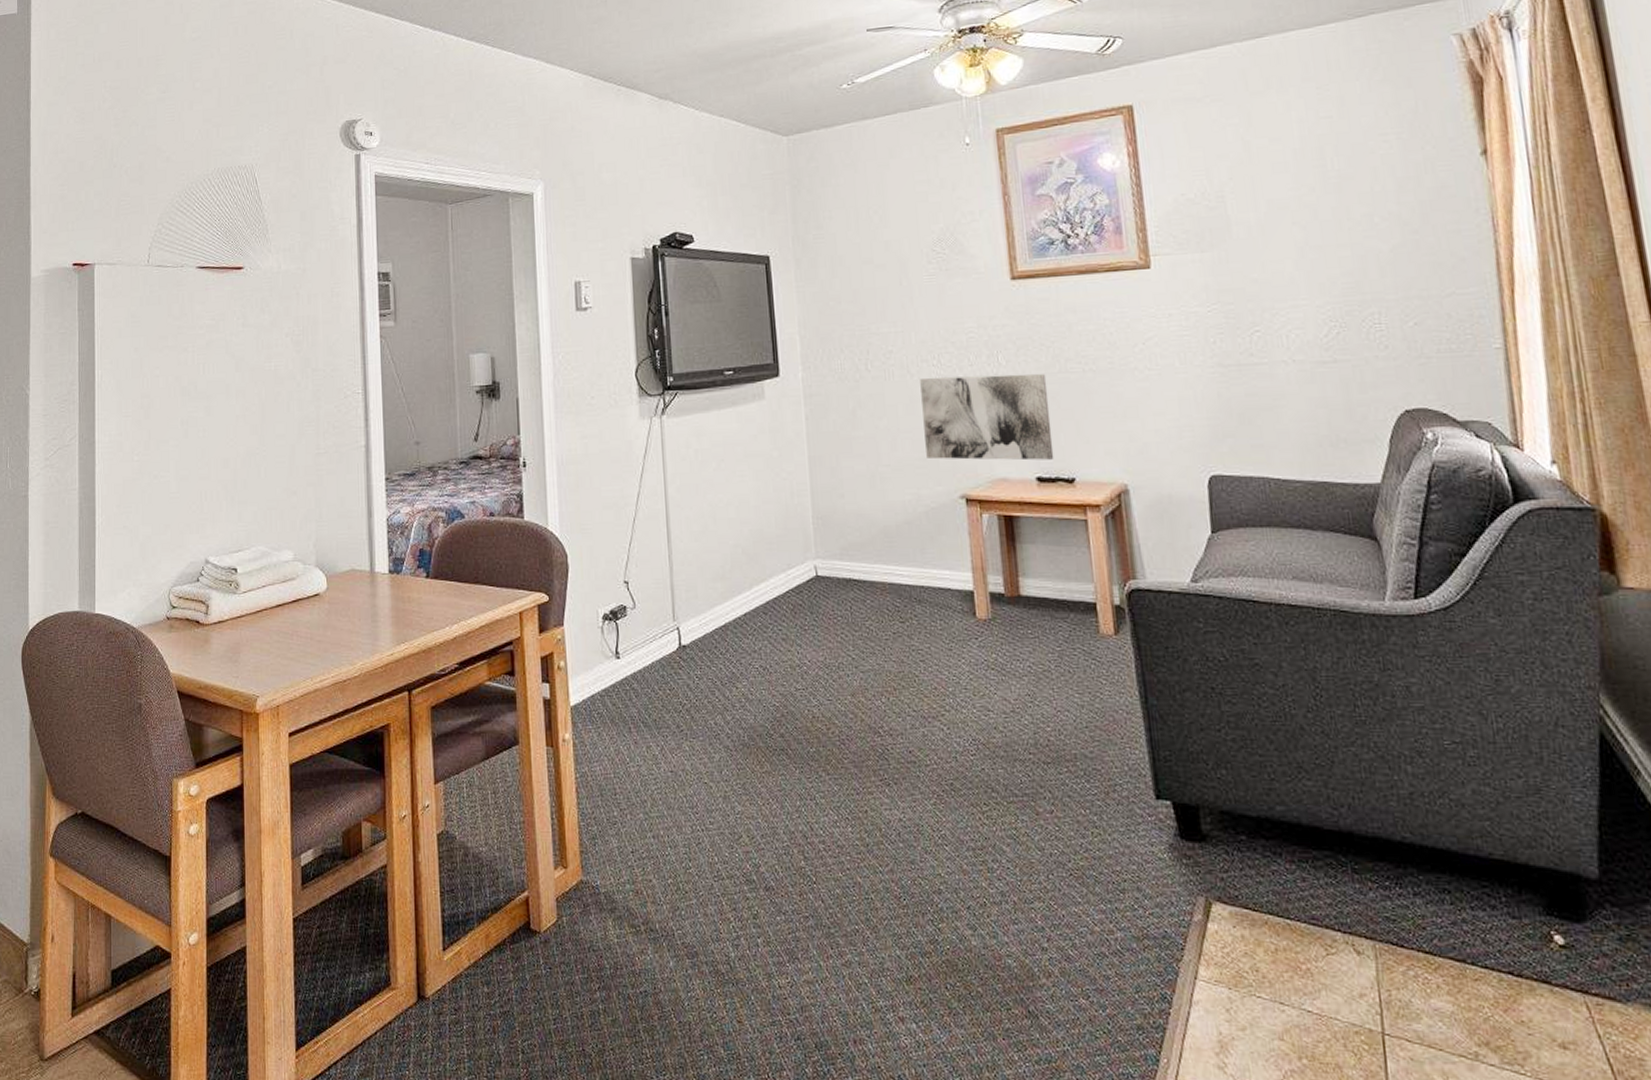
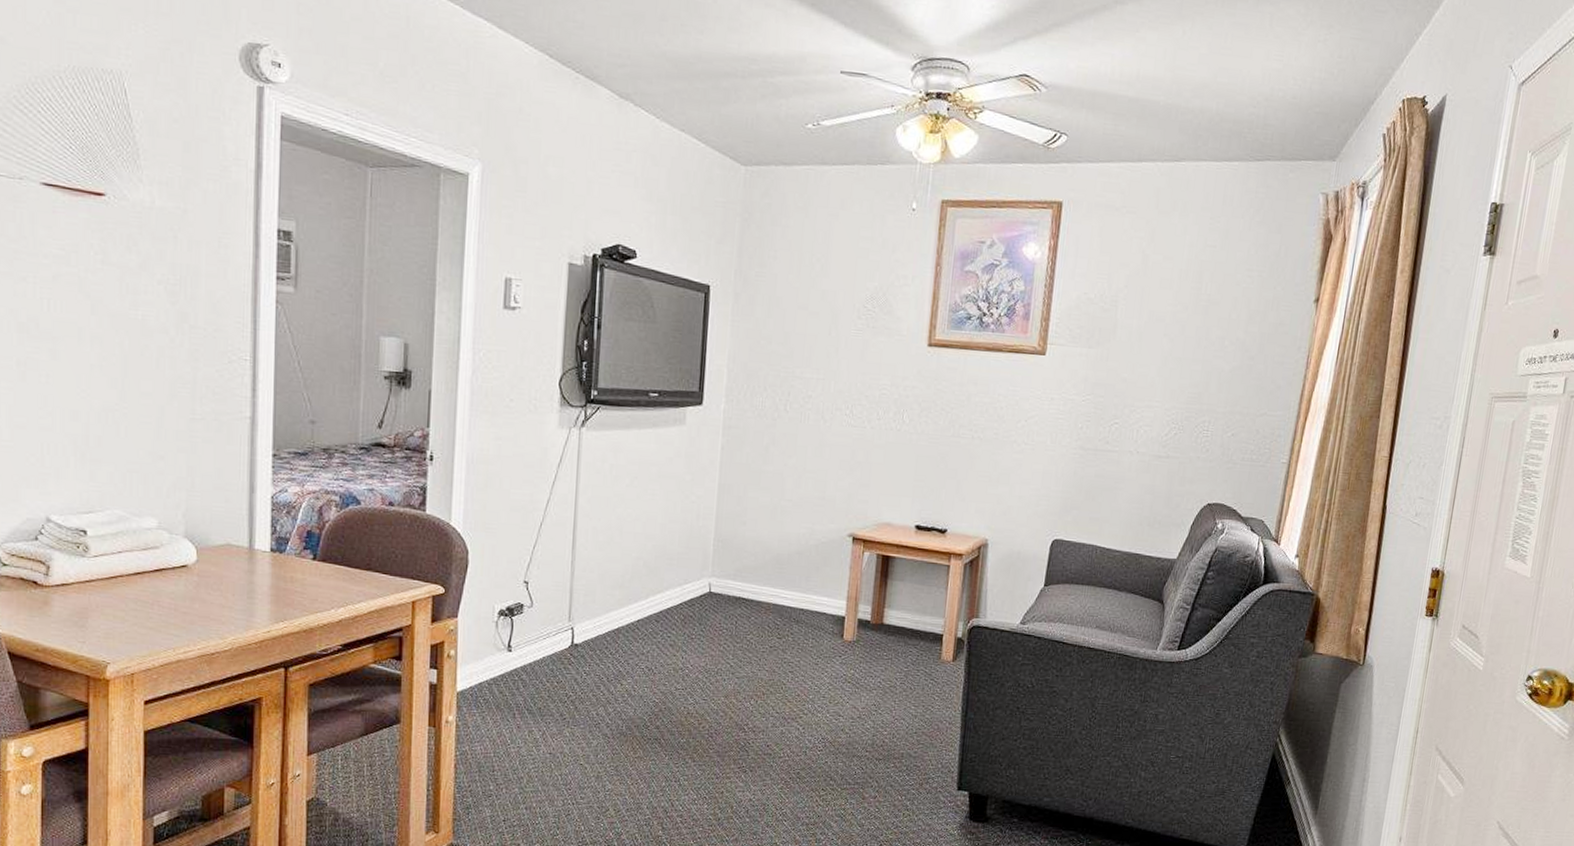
wall art: present [920,374,1054,461] -> none [825,426,941,512]

